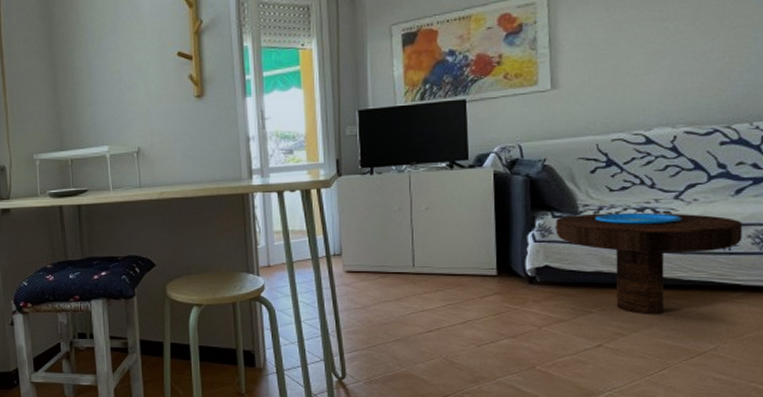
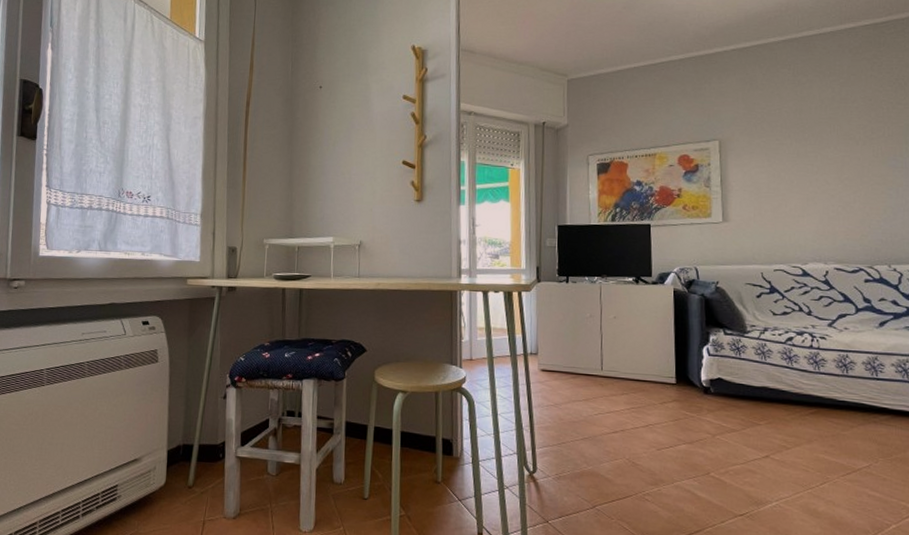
side table: present [555,212,743,314] -> none [727,333,887,431]

